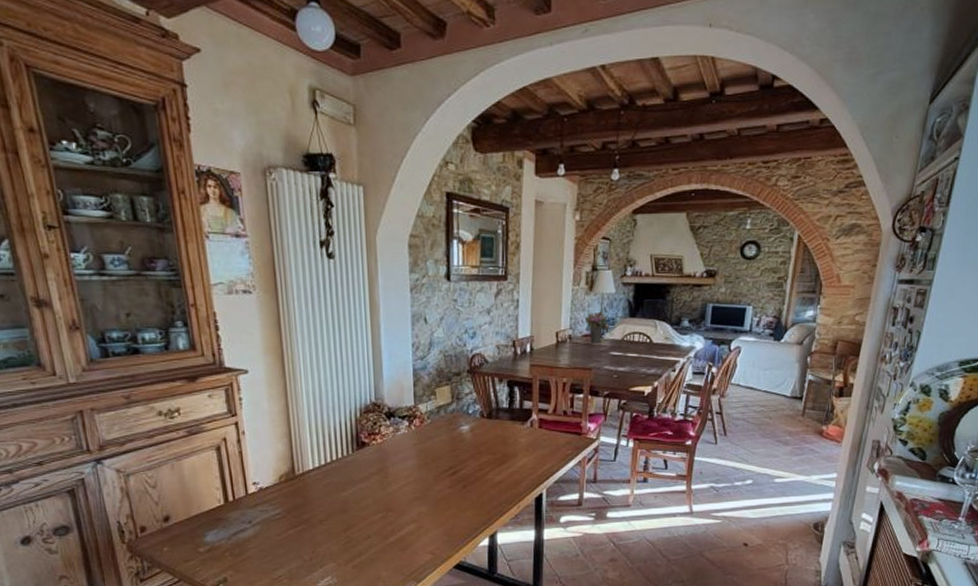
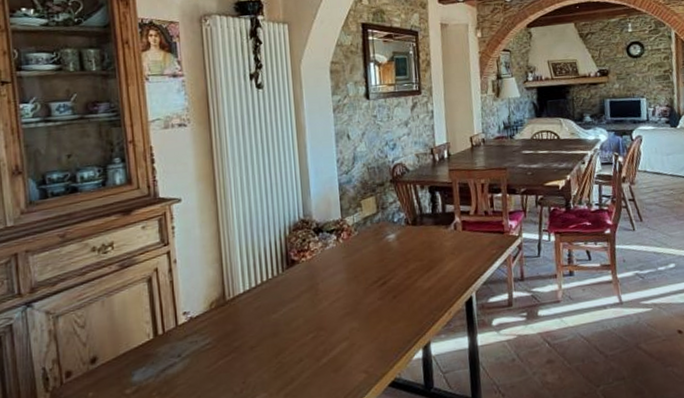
flower bouquet: present [585,311,609,343] -> none [496,114,519,145]

